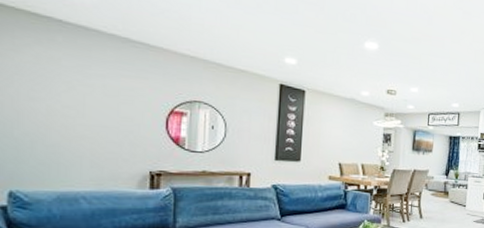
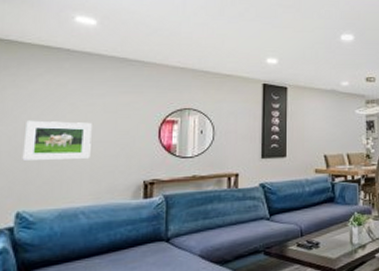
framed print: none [12,95,91,143] -> present [22,120,92,160]

